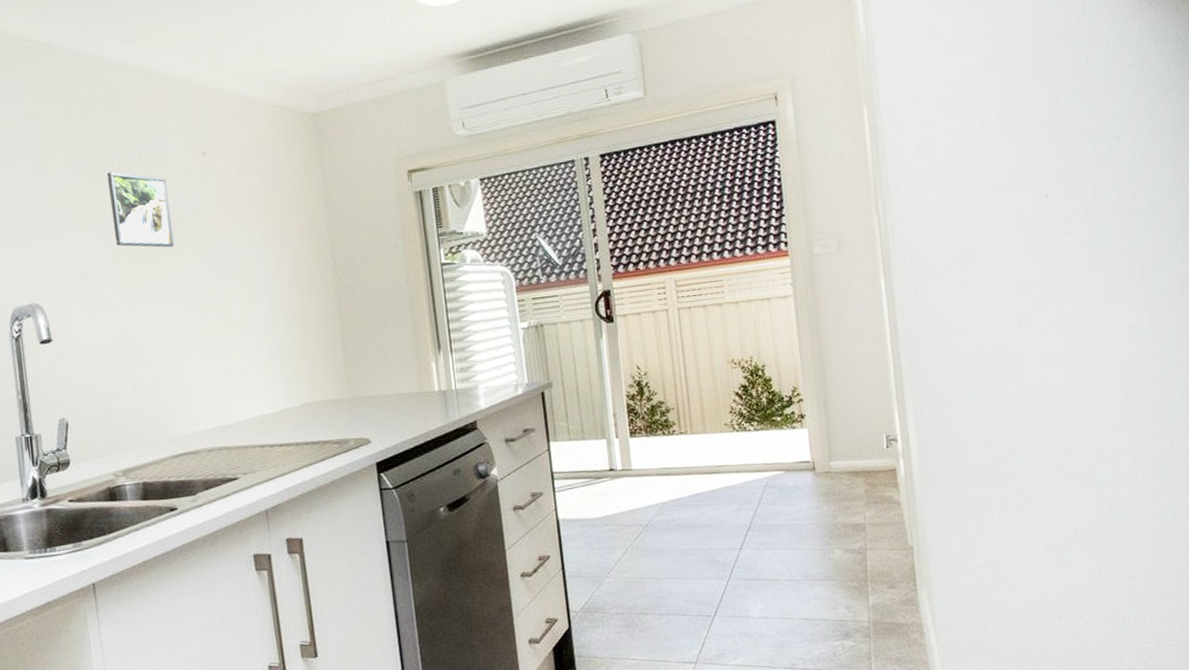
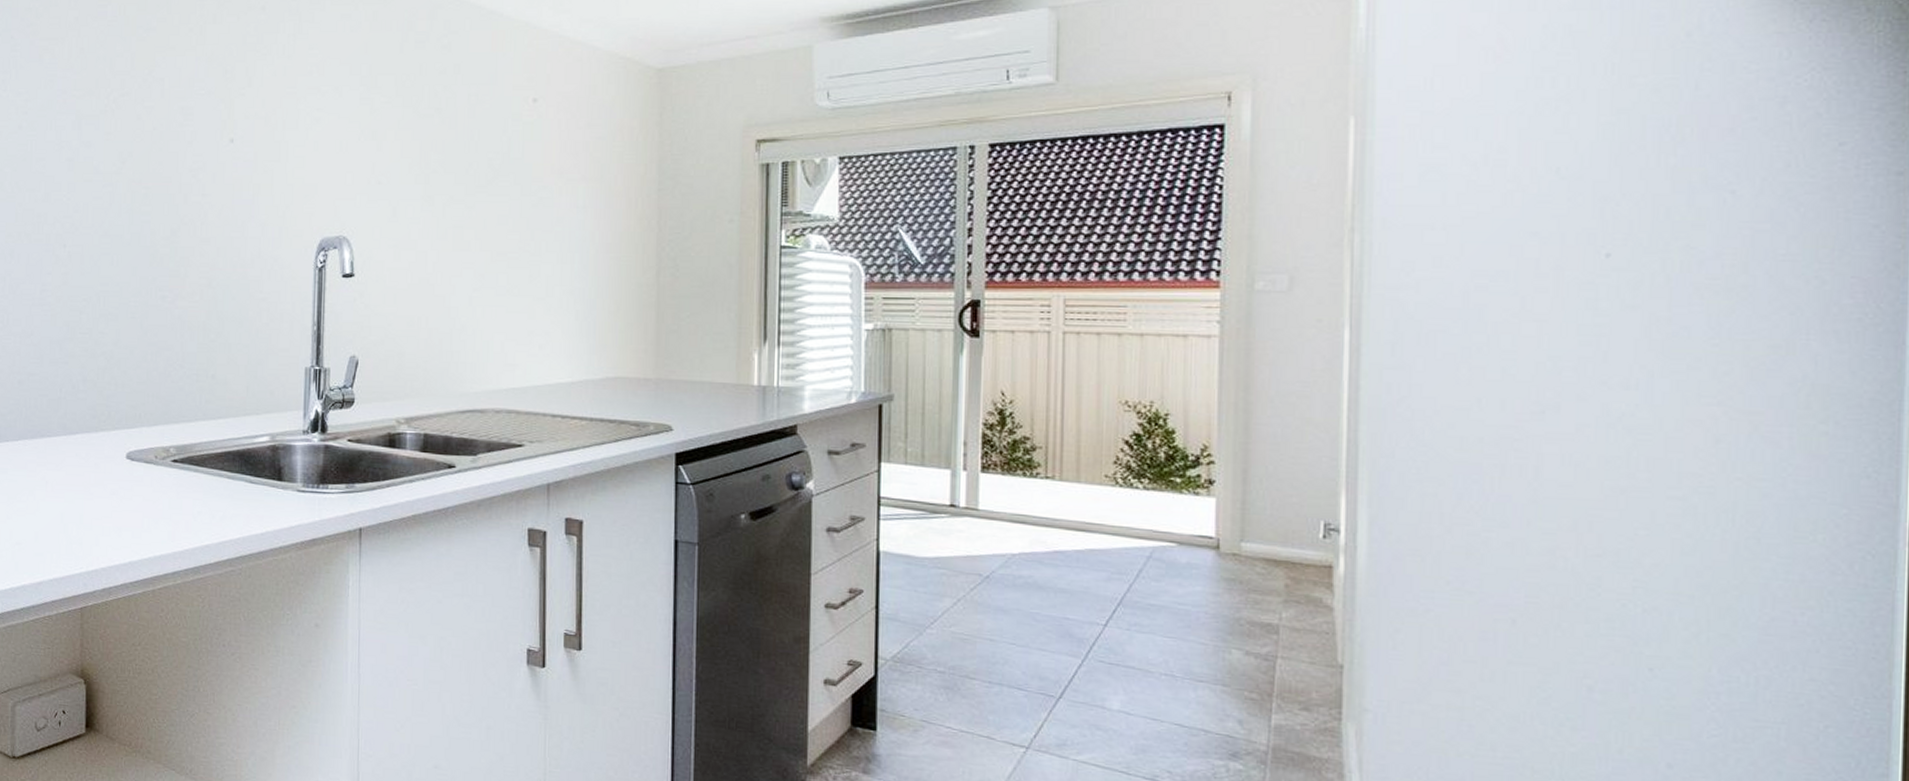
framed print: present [107,172,175,248] -> none [431,111,492,195]

